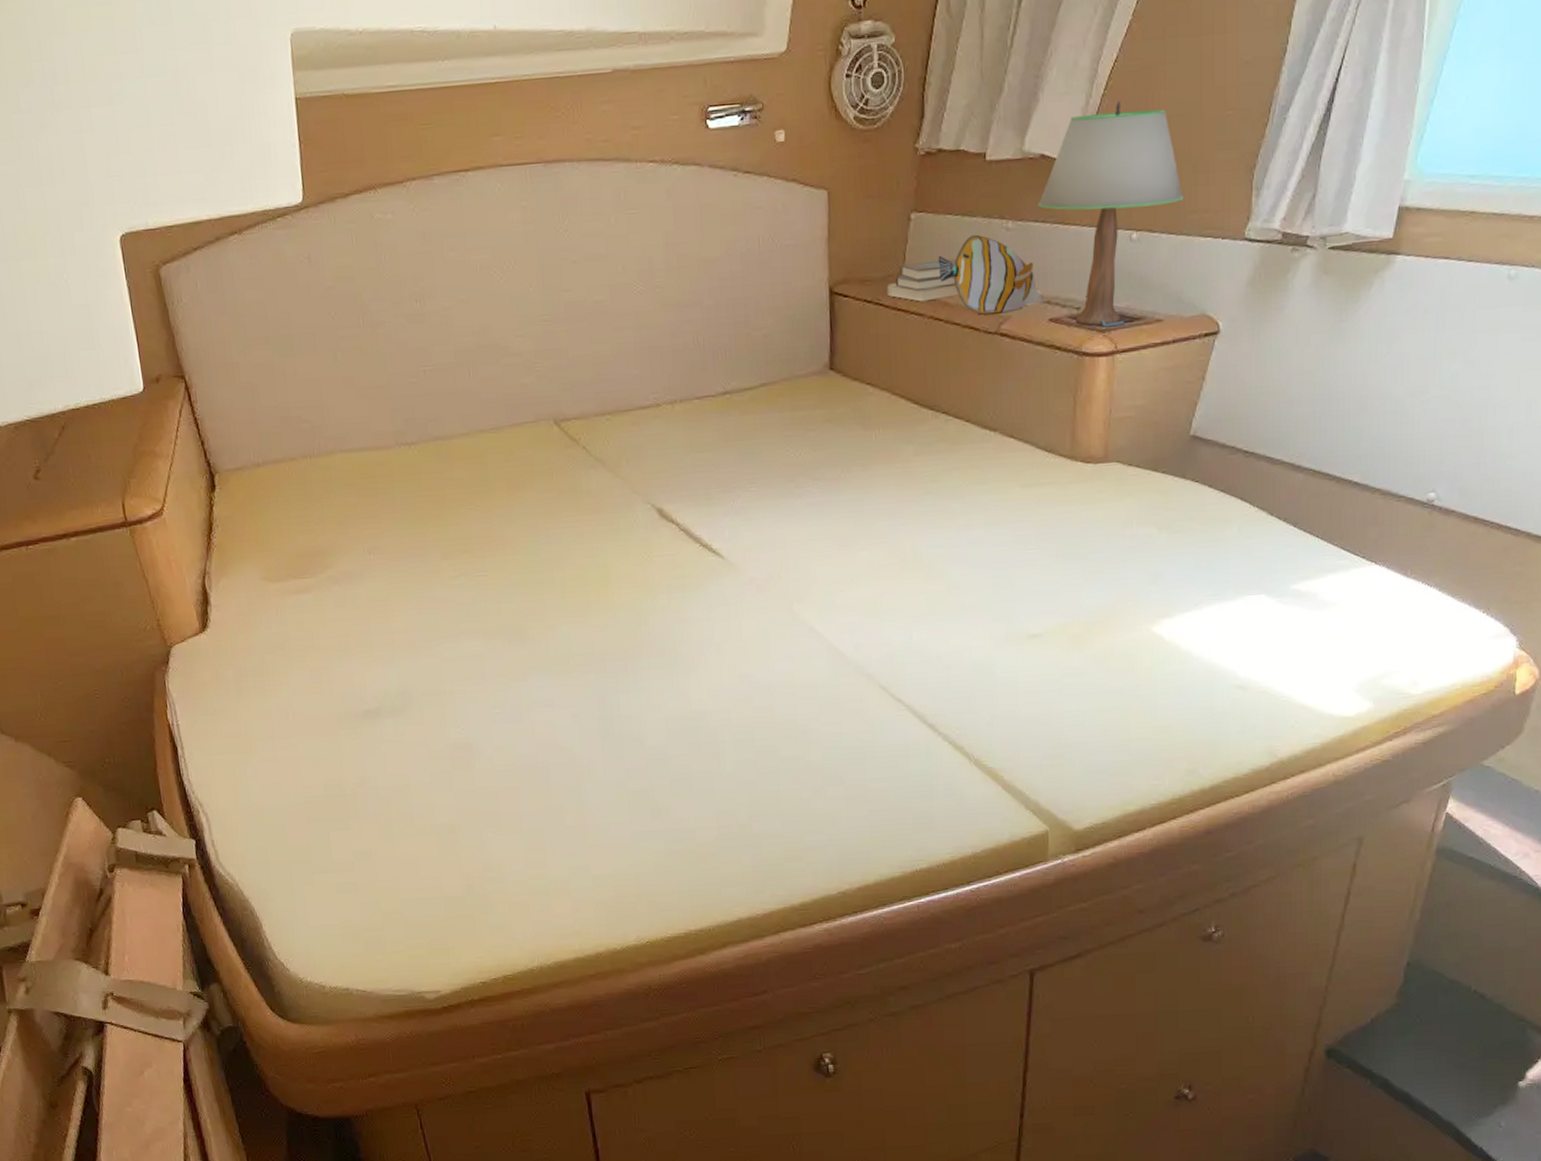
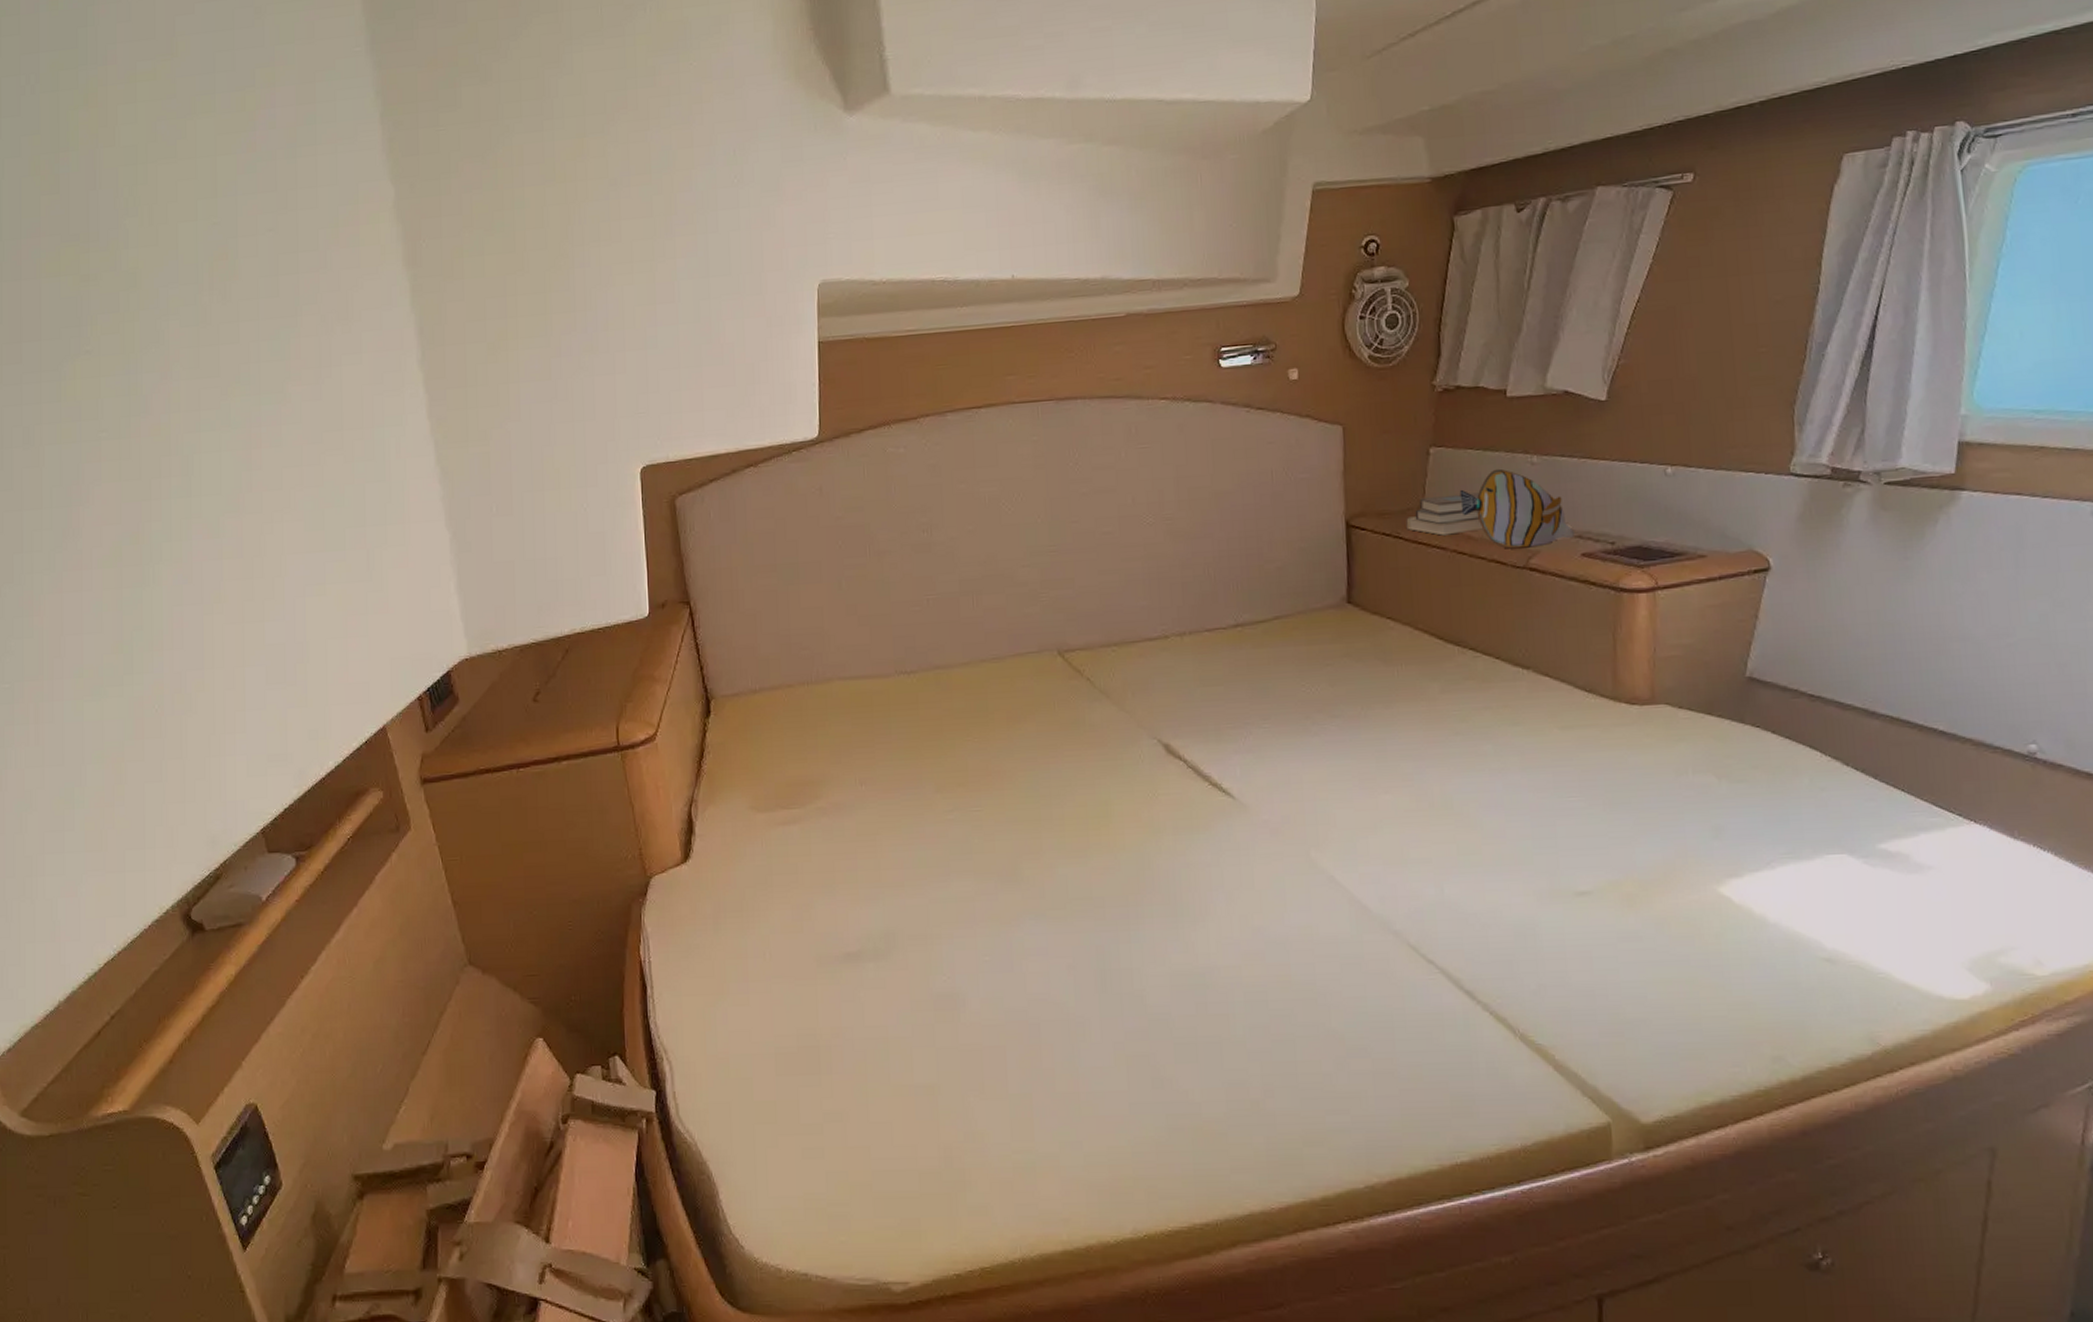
table lamp: present [1037,101,1184,328] -> none [1563,340,1721,563]

